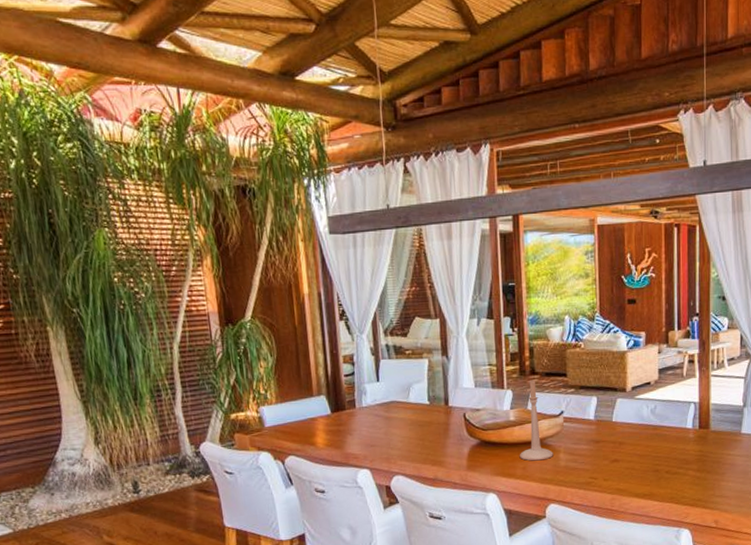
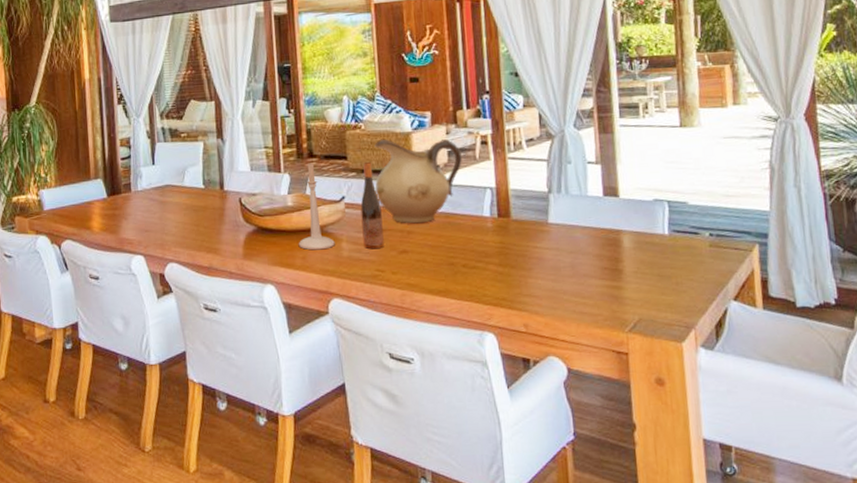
wine bottle: none [578,378,598,459] -> present [360,161,384,250]
pitcher: none [591,357,671,436] -> present [374,139,462,224]

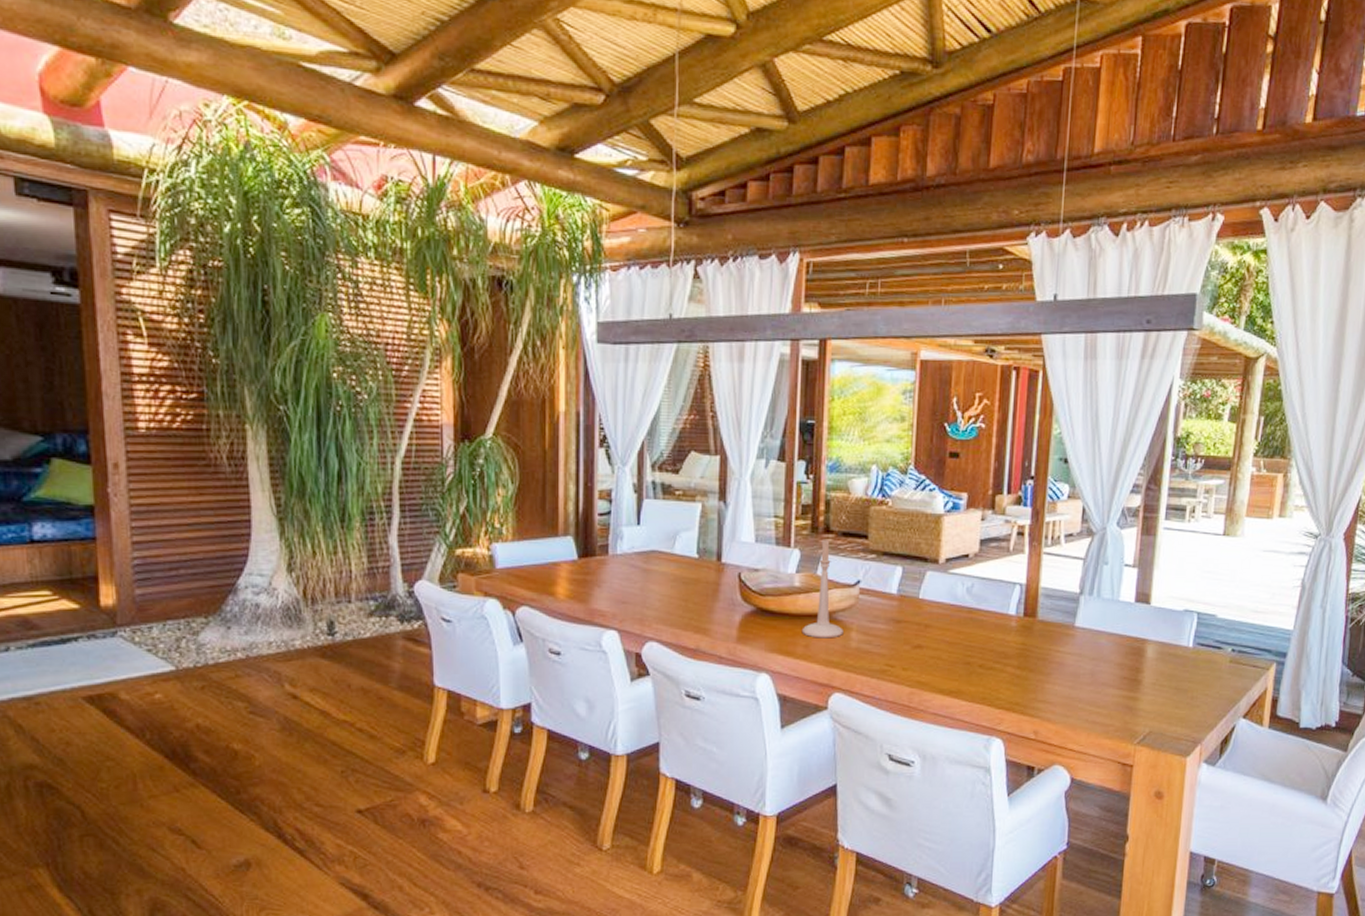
wine bottle: present [360,161,384,250] -> none [875,543,900,642]
pitcher: present [374,139,462,224] -> none [894,519,995,617]

